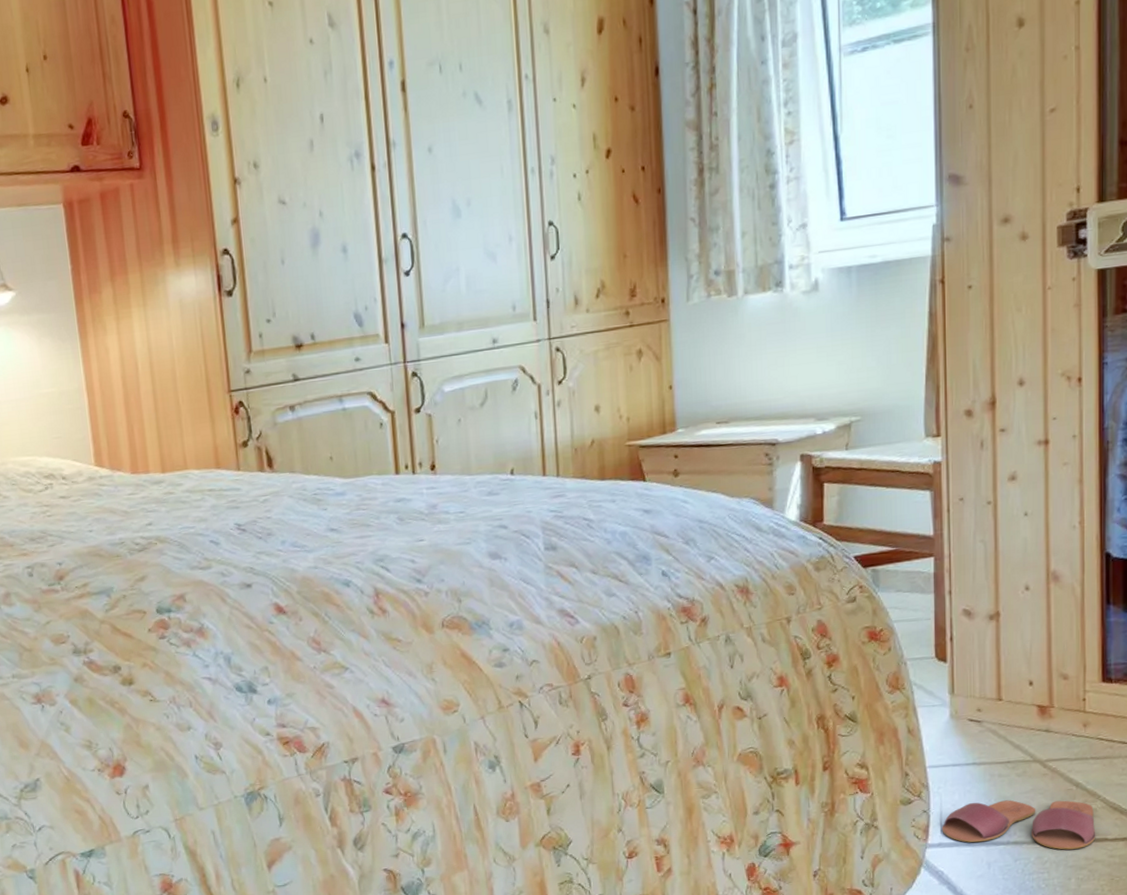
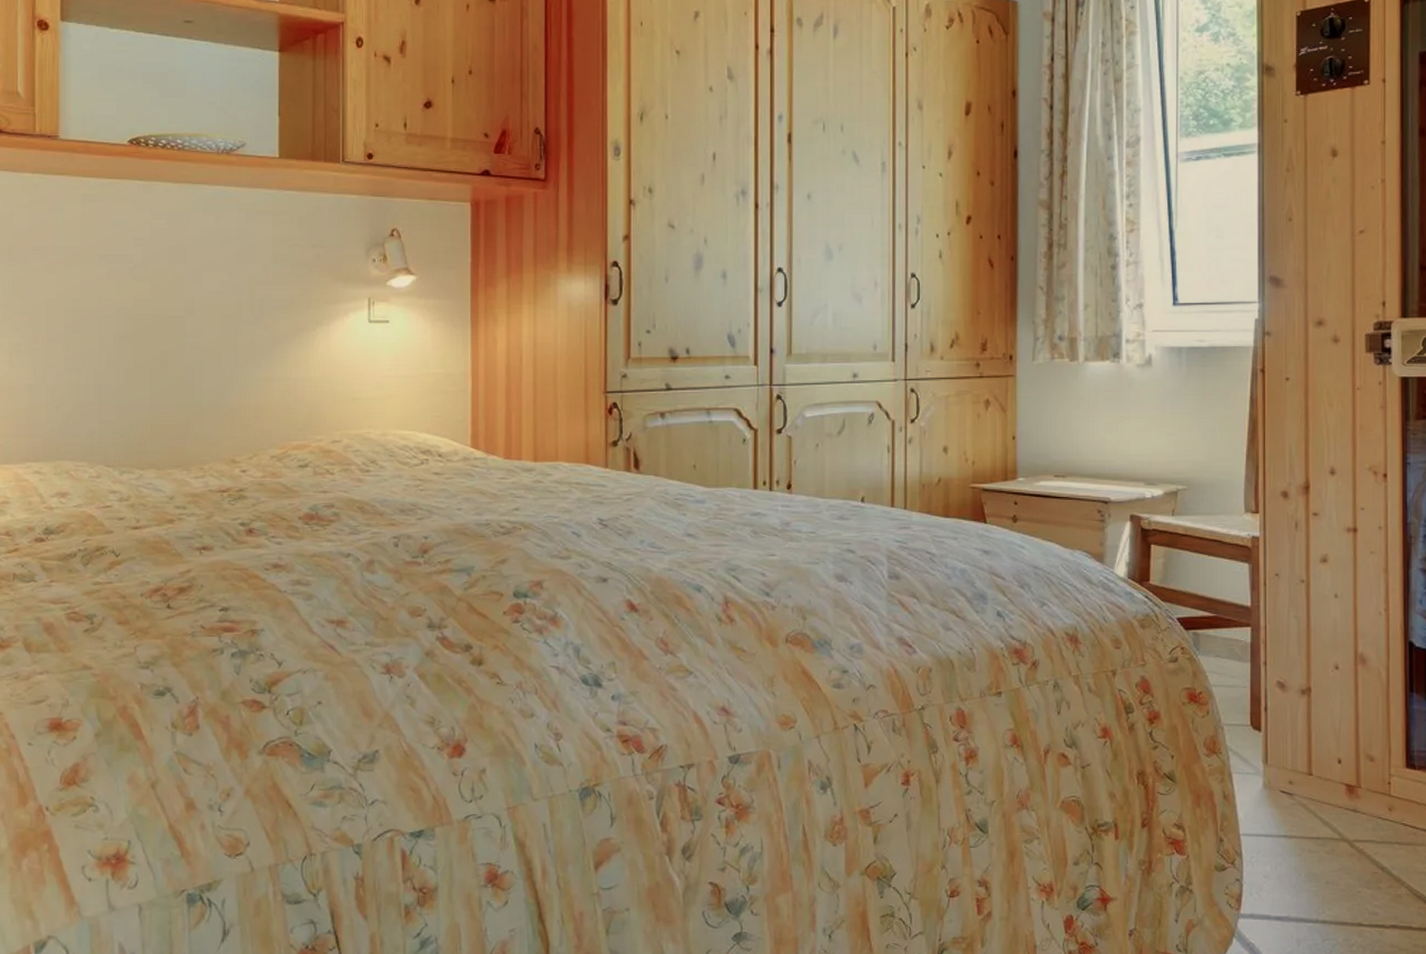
slippers: present [942,800,1096,850] -> none [1254,875,1401,934]

